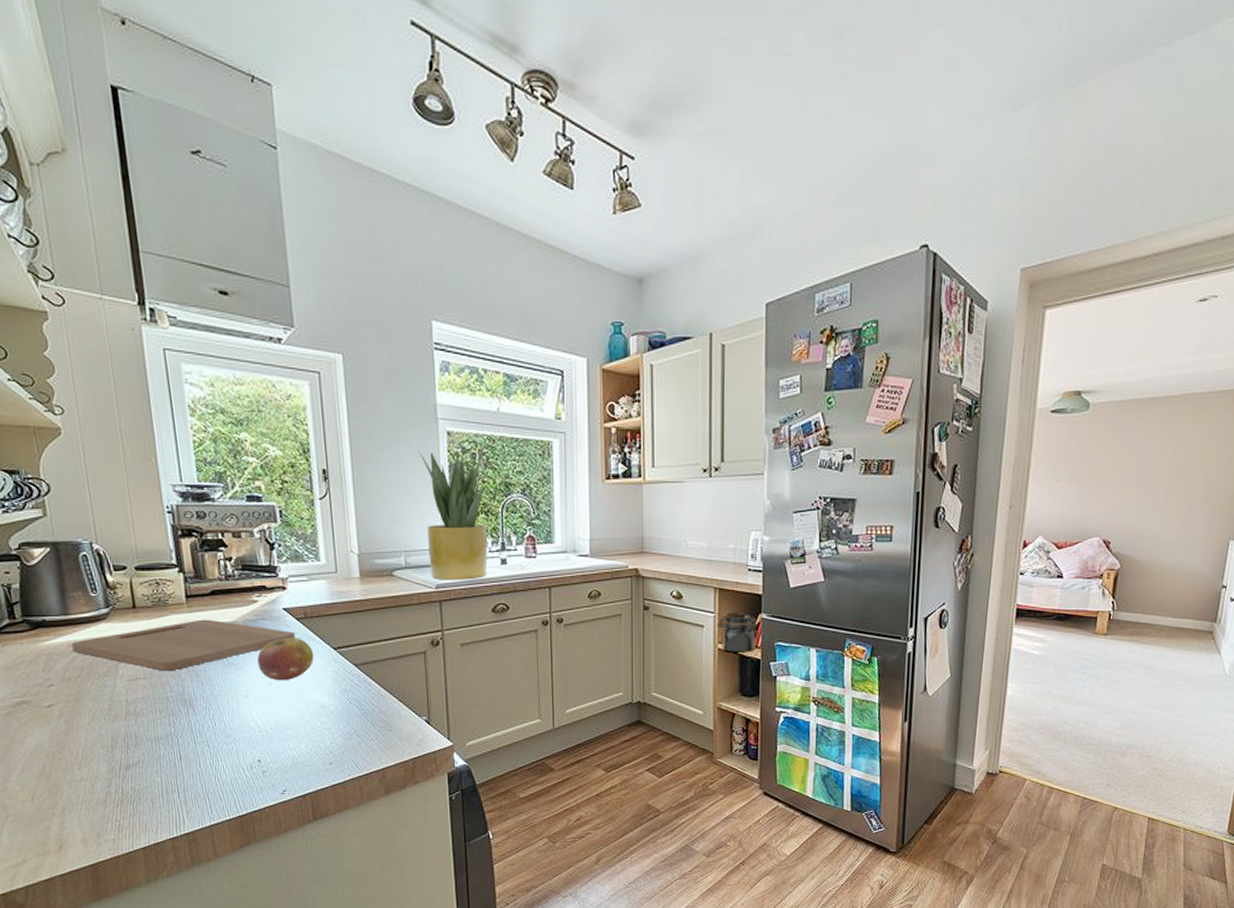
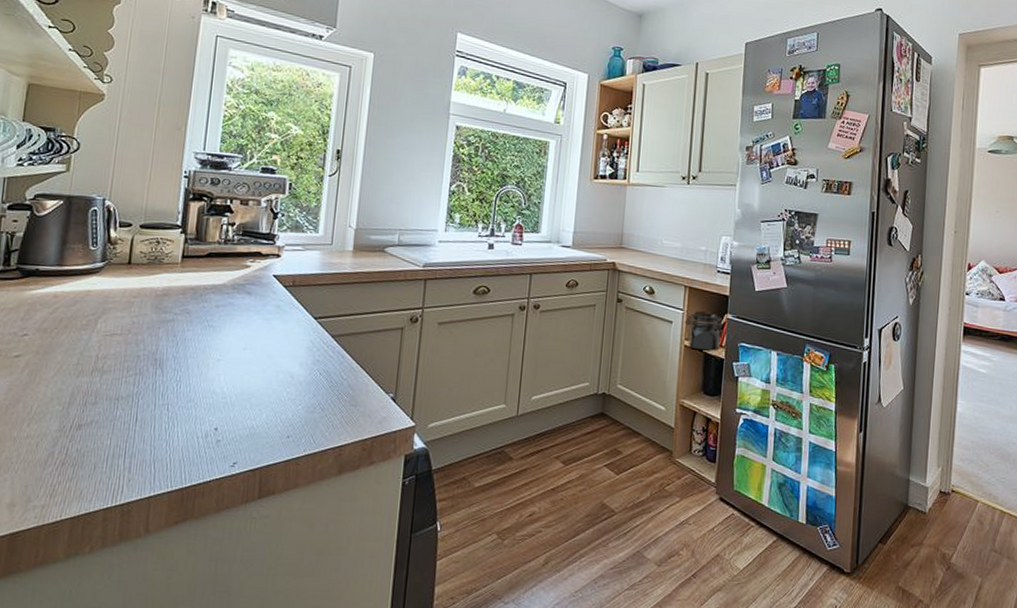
cutting board: present [71,619,295,671] -> none [57,280,280,329]
fruit: present [257,638,314,681] -> none [237,304,294,347]
planter: present [417,449,488,580] -> none [421,140,487,262]

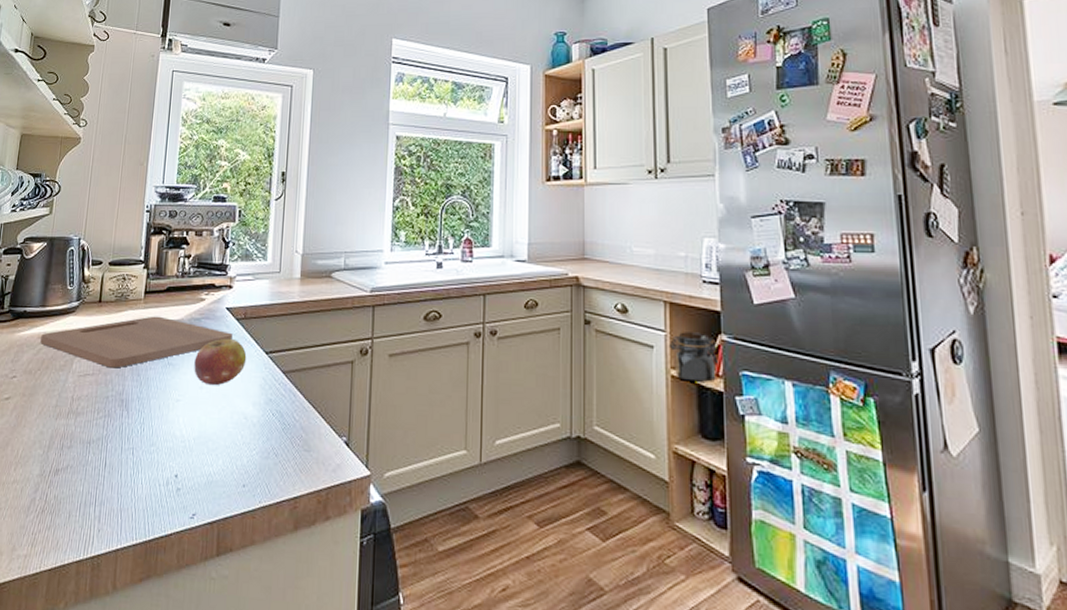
cutting board: none [57,280,280,329] -> present [40,316,233,368]
fruit: none [237,304,294,347] -> present [194,339,247,386]

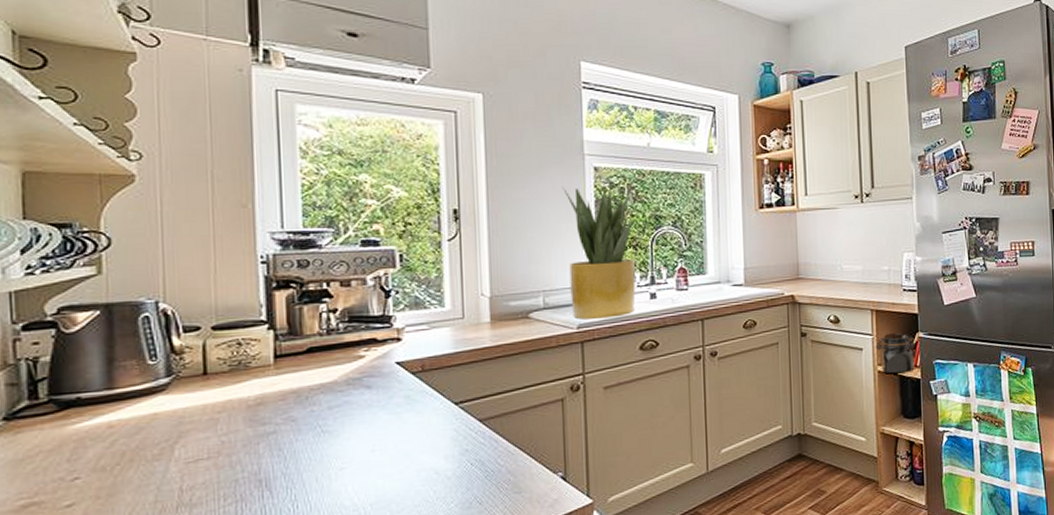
cutting board: present [40,316,233,368] -> none [113,381,408,448]
fruit: present [194,339,247,386] -> none [359,395,431,447]
planter: none [367,152,428,284] -> present [561,184,636,320]

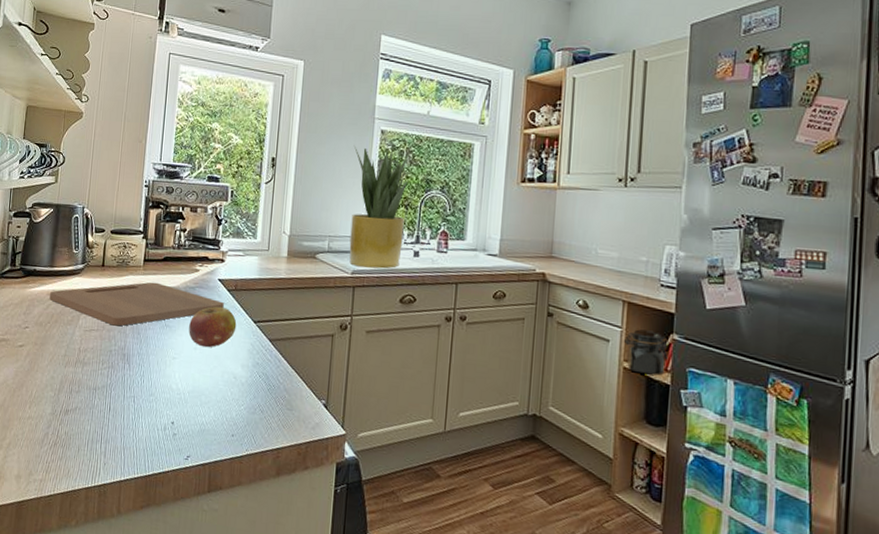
cutting board: none [113,381,408,448] -> present [49,282,224,326]
fruit: none [359,395,431,447] -> present [189,307,237,348]

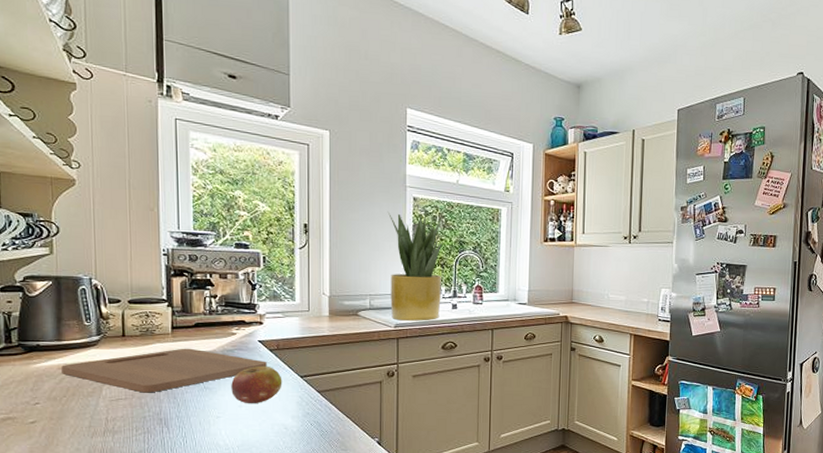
jar: present [624,329,668,376] -> none [632,355,665,389]

